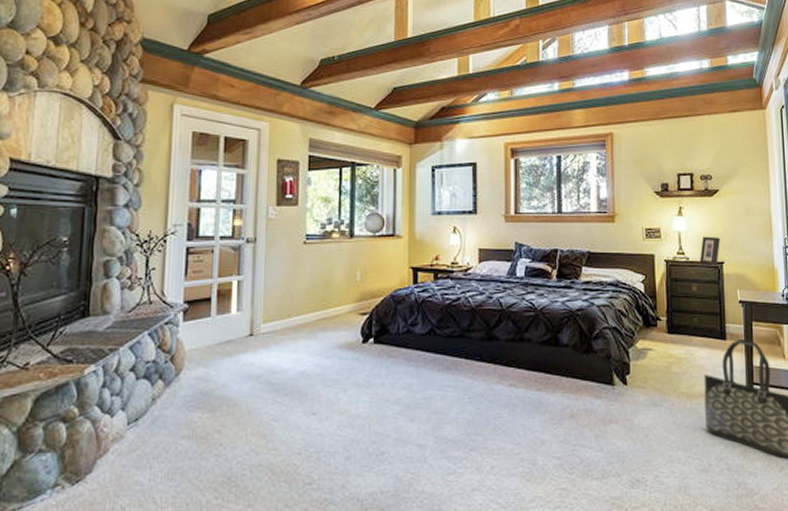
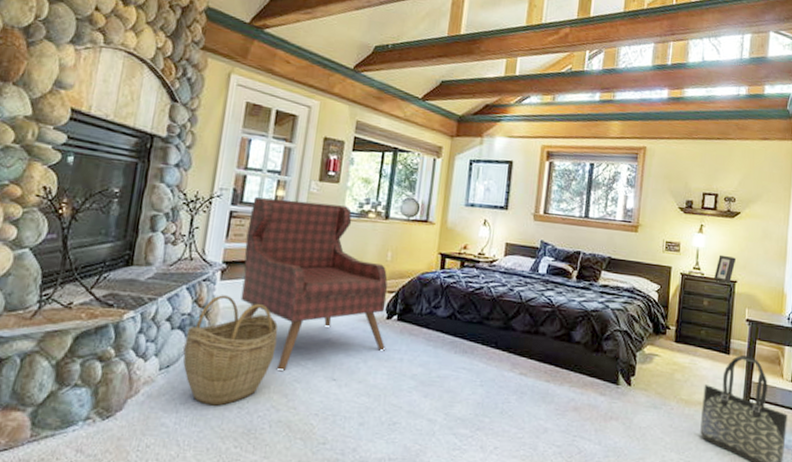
woven basket: none [151,337,250,457] -> present [183,295,278,406]
armchair: none [206,229,365,412] -> present [240,197,388,372]

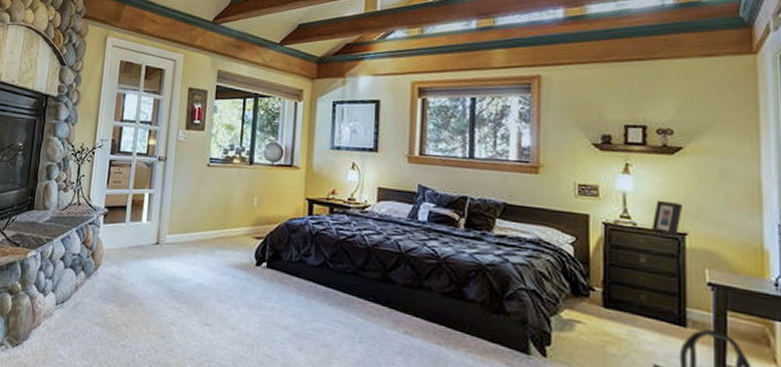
woven basket: present [183,295,278,406] -> none [74,237,154,343]
armchair: present [240,197,388,372] -> none [121,147,257,313]

